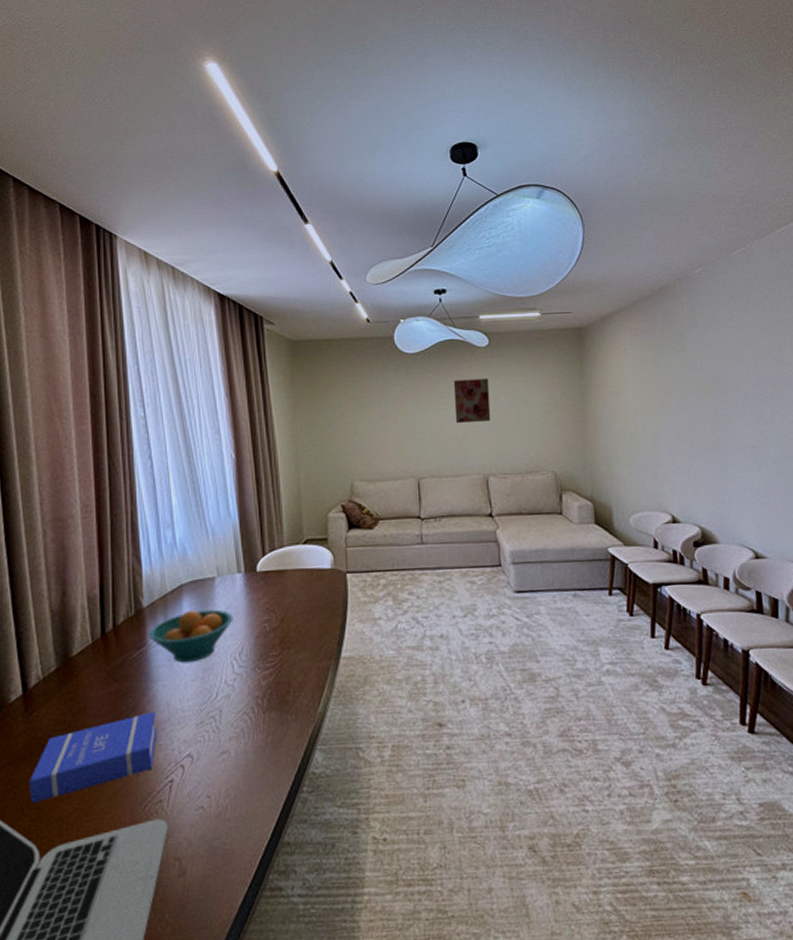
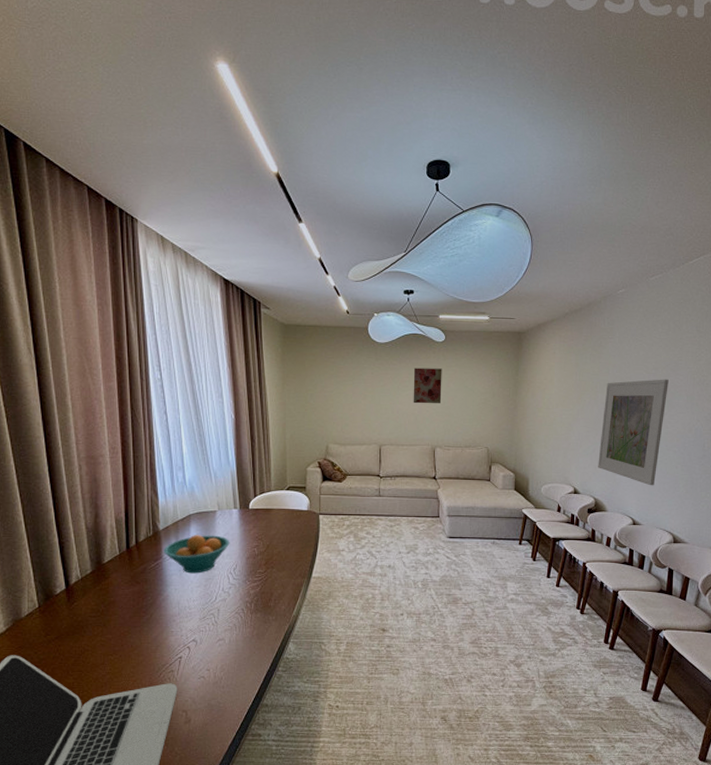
book: present [29,711,157,804] -> none [72,607,170,667]
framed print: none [696,370,776,506] -> present [598,379,669,486]

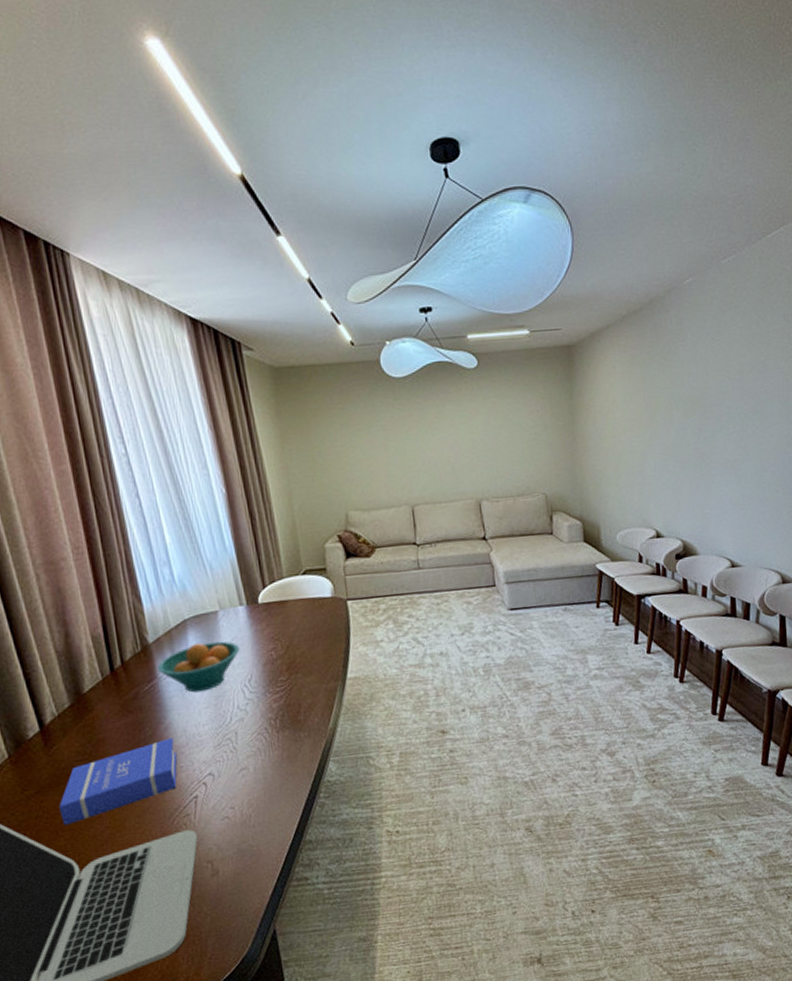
book: none [72,607,170,667] -> present [59,738,178,826]
wall art: present [413,368,442,404] -> none [443,401,482,449]
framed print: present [598,379,669,486] -> none [681,384,758,518]

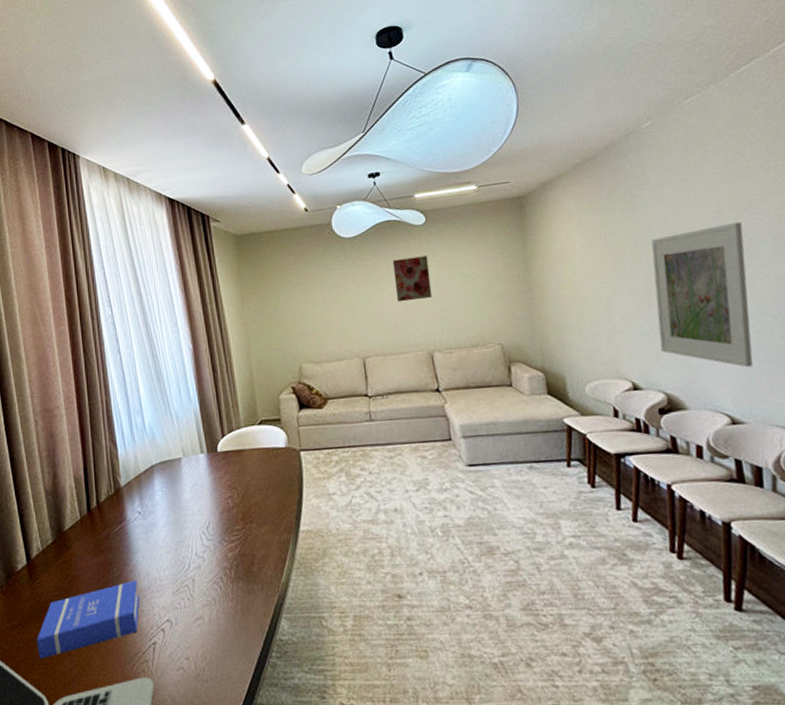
fruit bowl: present [157,641,240,693] -> none [127,487,200,537]
wall art: none [443,401,482,449] -> present [392,255,433,303]
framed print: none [681,384,758,518] -> present [651,221,753,368]

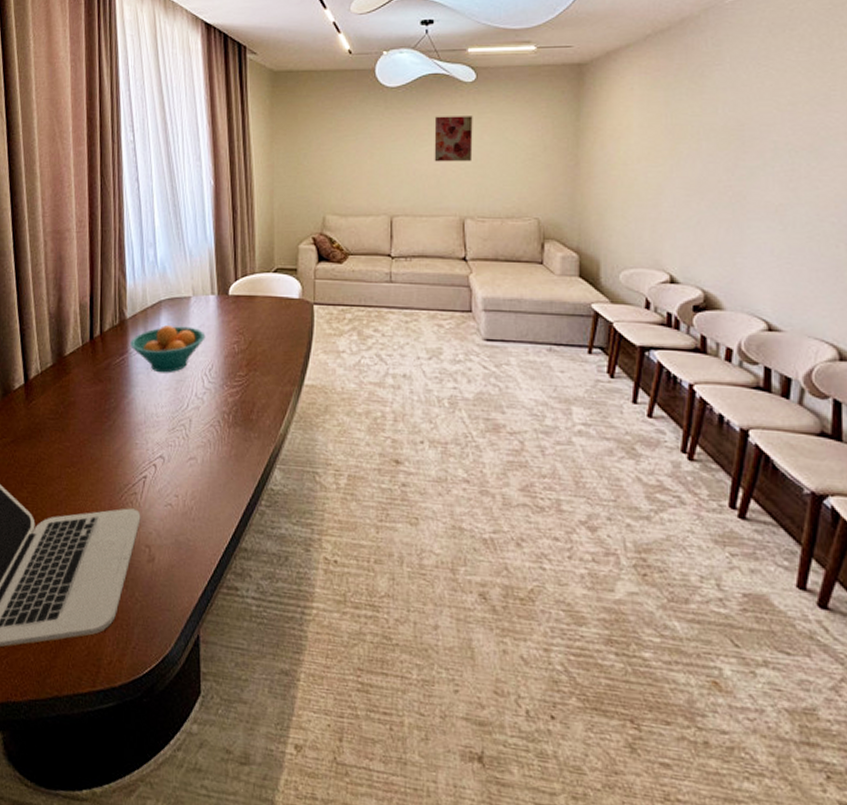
book: present [37,580,140,660] -> none [28,413,134,479]
fruit bowl: none [127,487,200,537] -> present [130,325,206,373]
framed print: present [651,221,753,368] -> none [706,118,816,274]

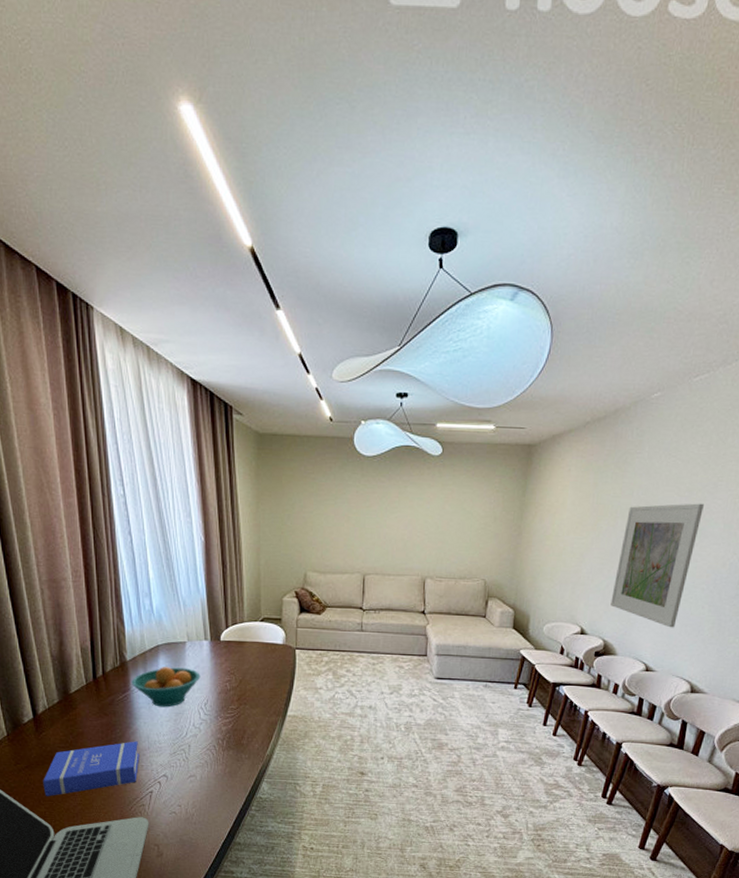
book: none [28,413,134,479] -> present [43,741,140,797]
wall art: present [434,116,473,162] -> none [402,486,437,529]
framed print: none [706,118,816,274] -> present [610,503,704,628]

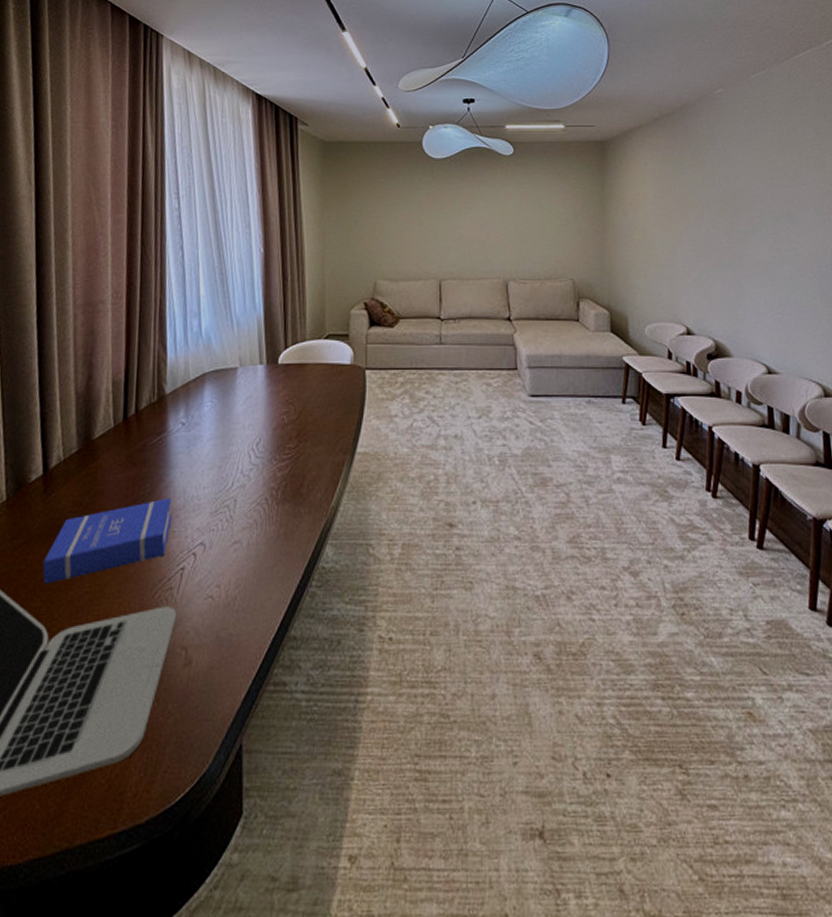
fruit bowl: present [132,667,201,708] -> none [169,399,253,451]
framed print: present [610,503,704,628] -> none [713,190,790,323]

